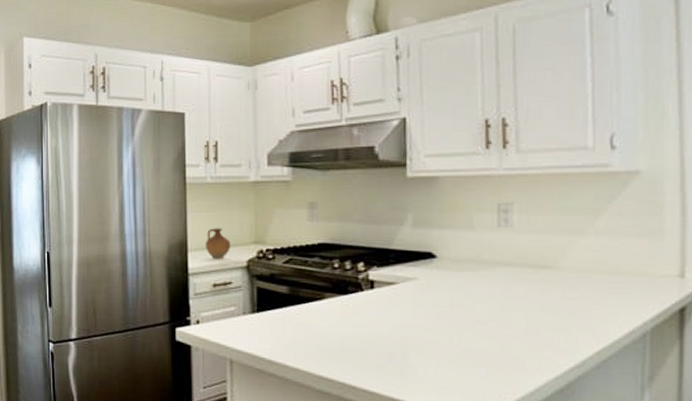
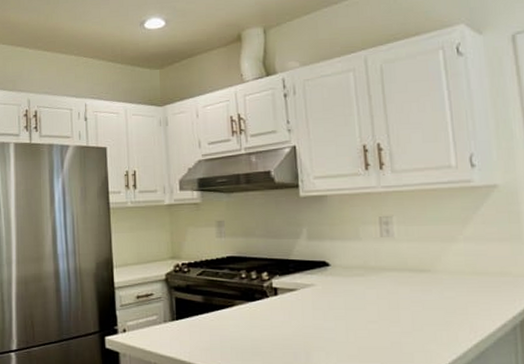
ceramic jug: present [206,228,231,260] -> none [129,246,151,274]

